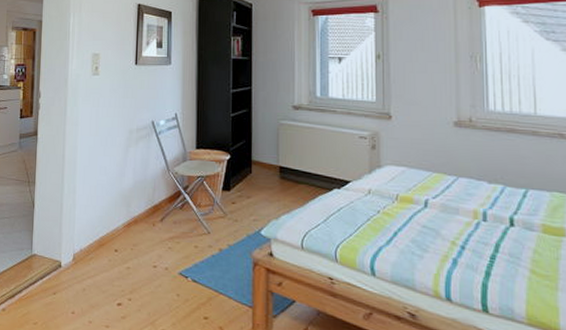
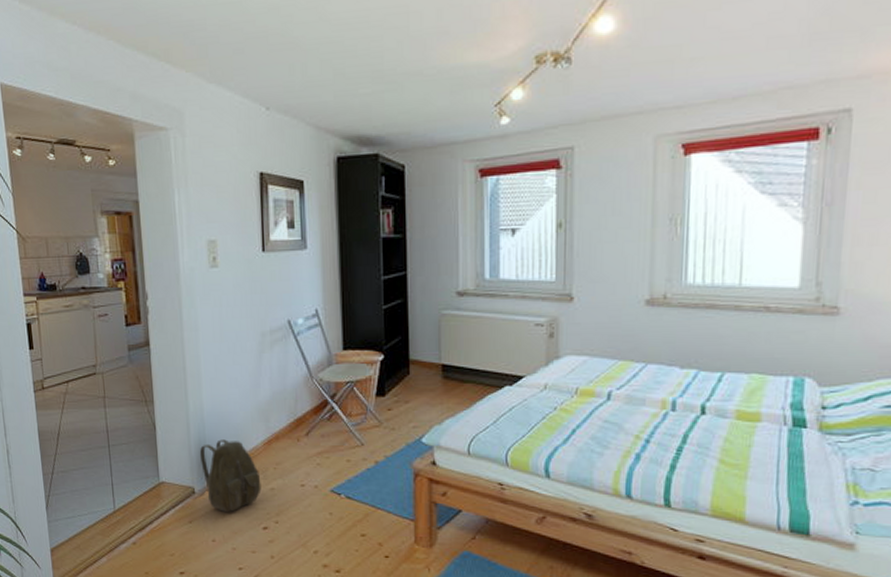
backpack: none [68,220,119,287] -> present [199,439,262,512]

